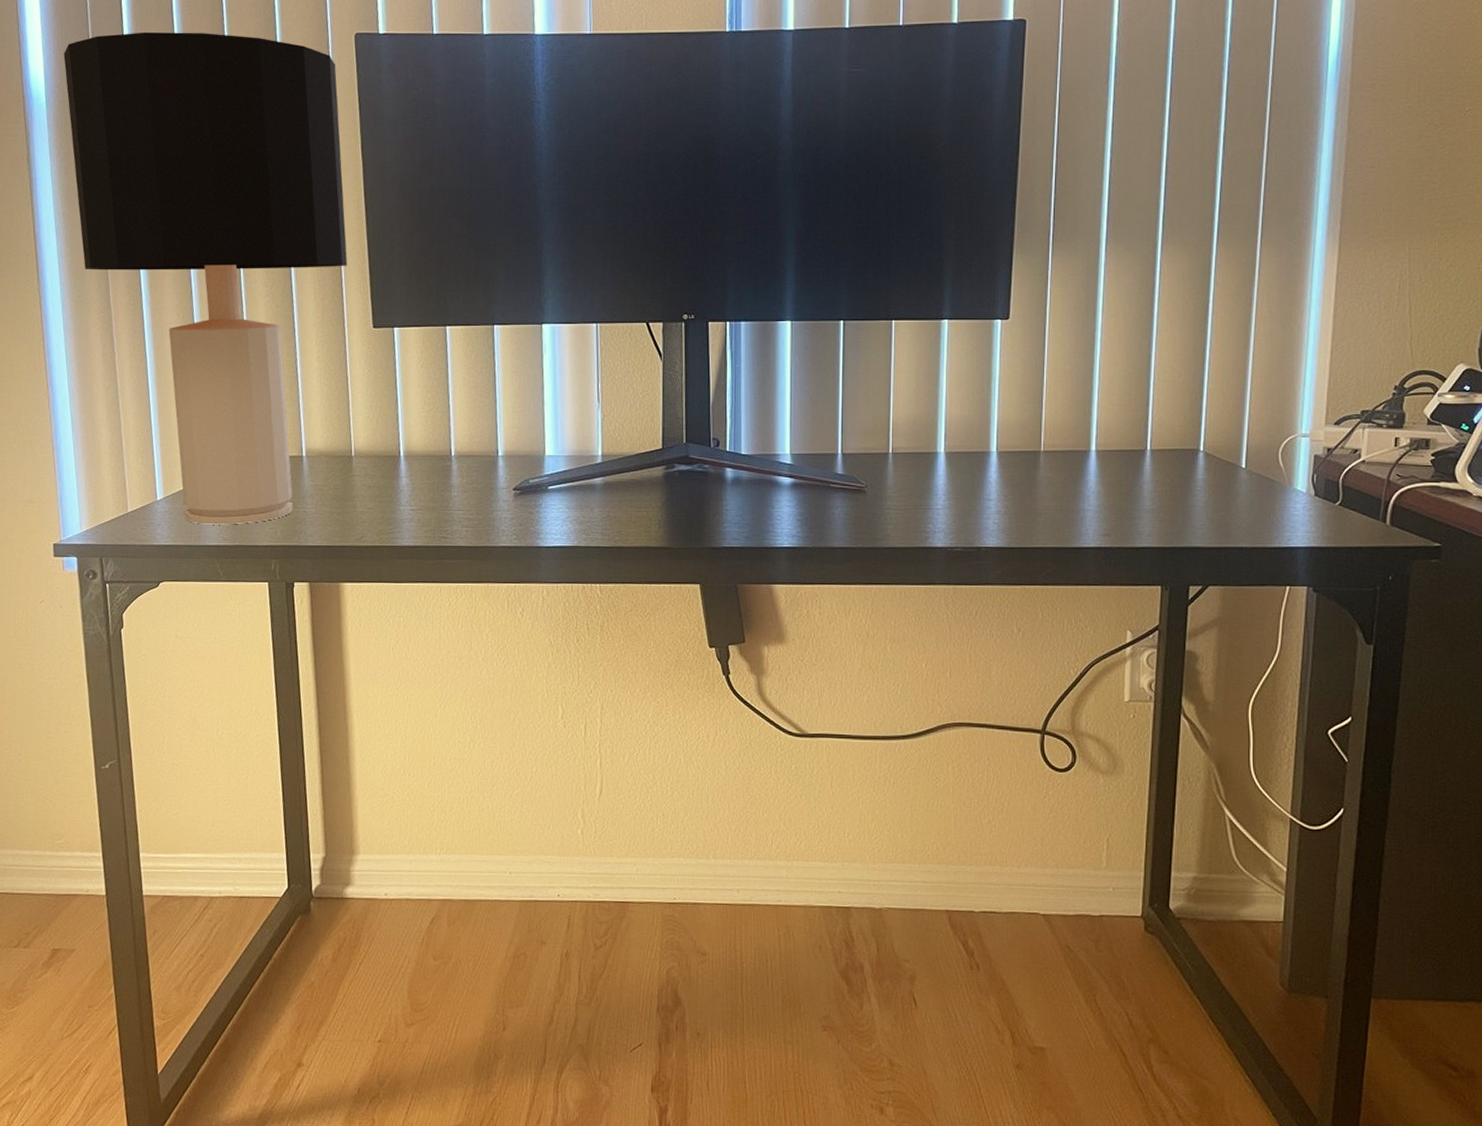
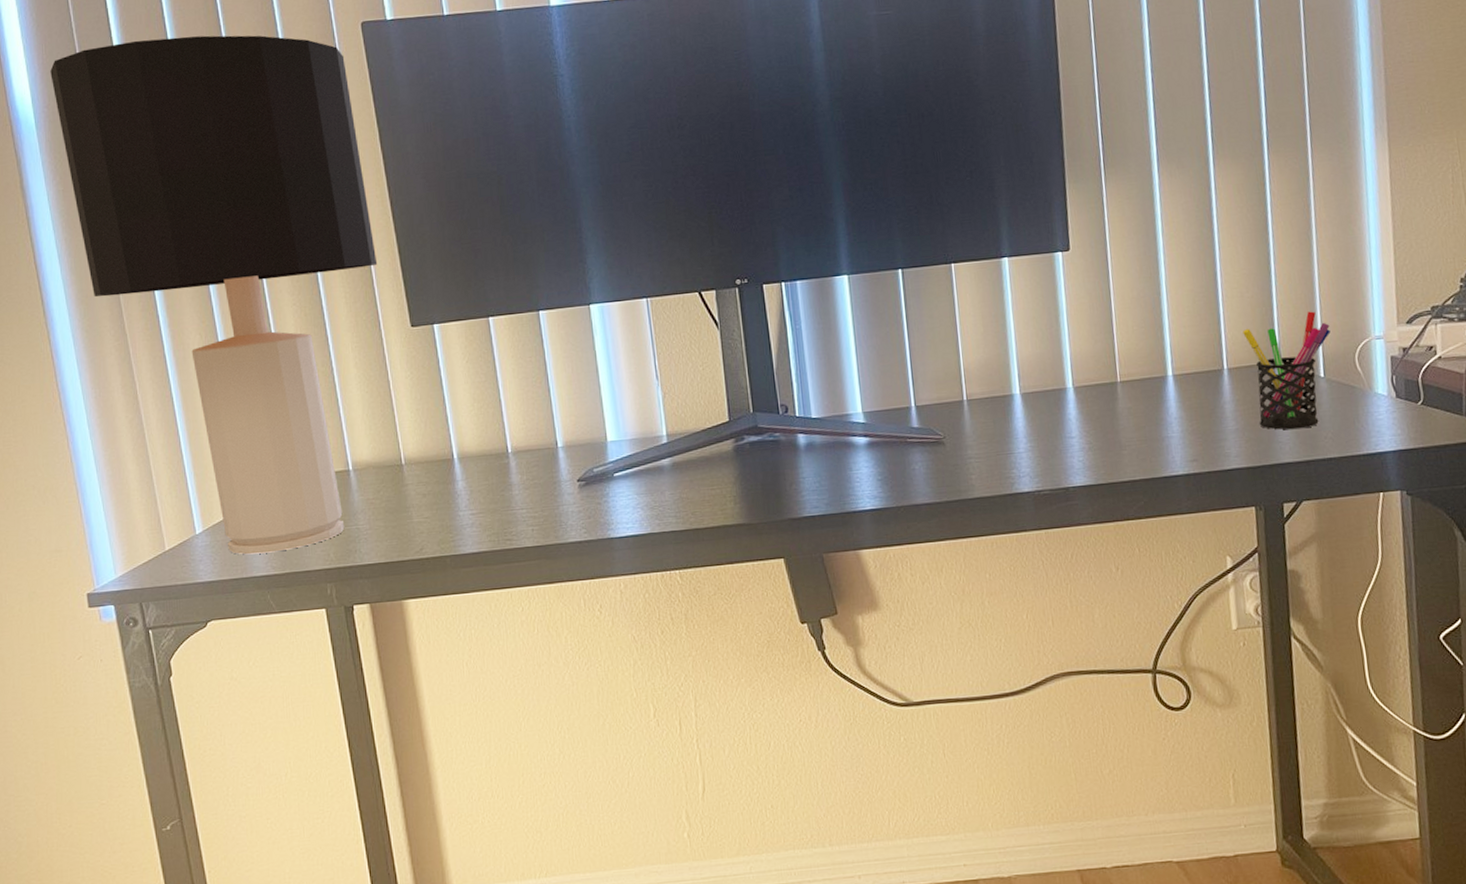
pen holder: none [1170,403,1257,516] -> present [1243,311,1331,430]

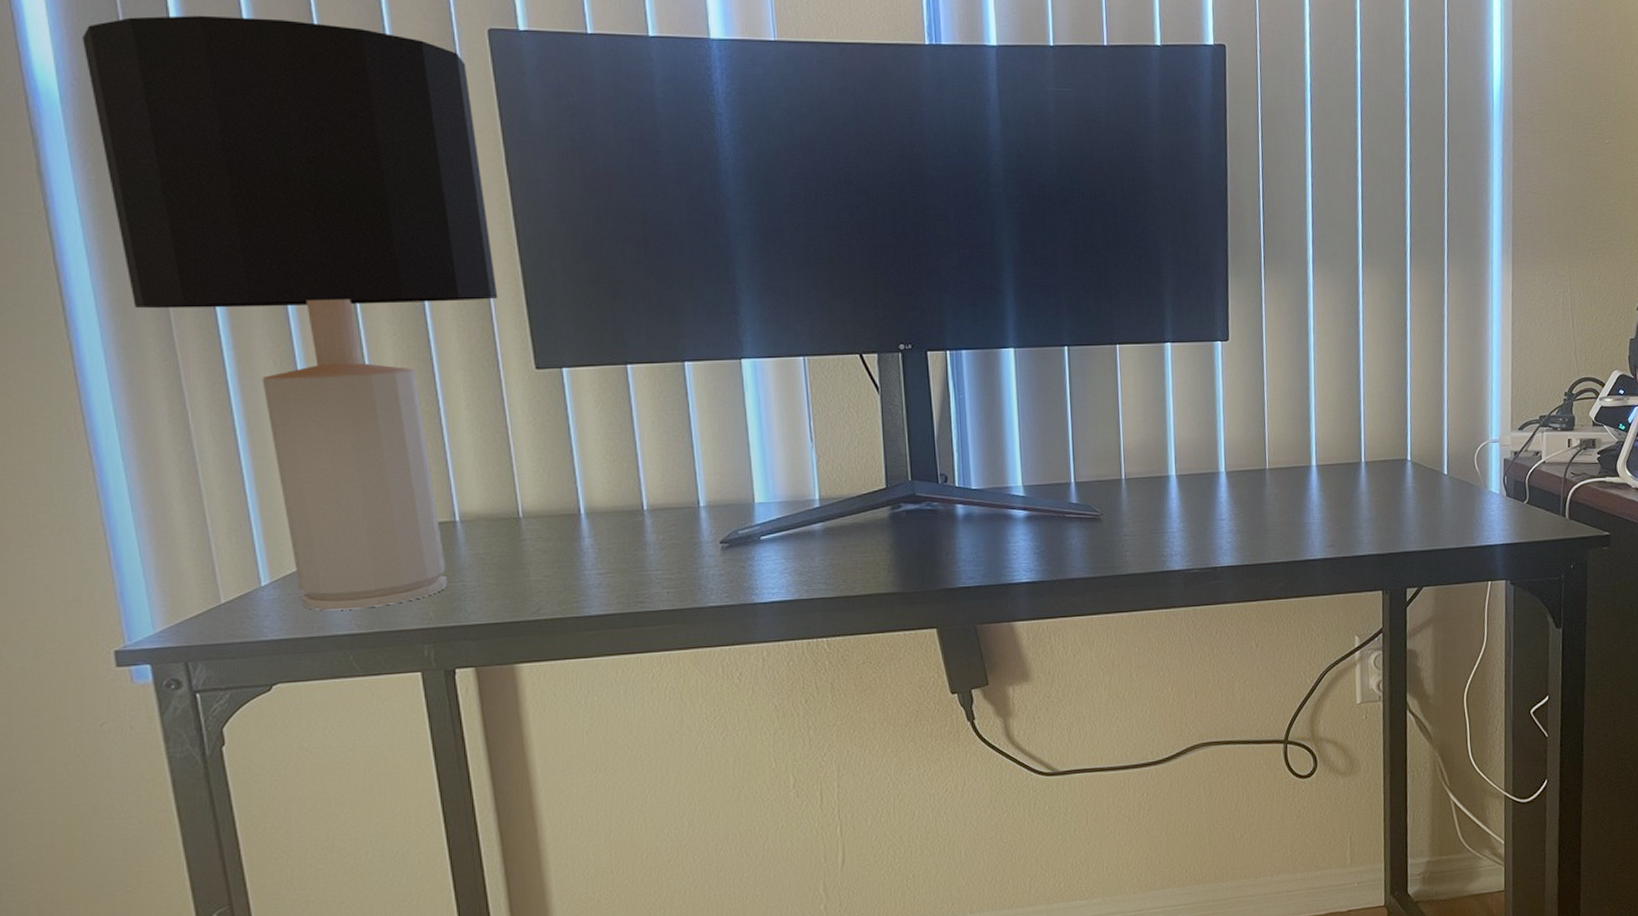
pen holder: present [1243,311,1331,430] -> none [1380,413,1455,521]

